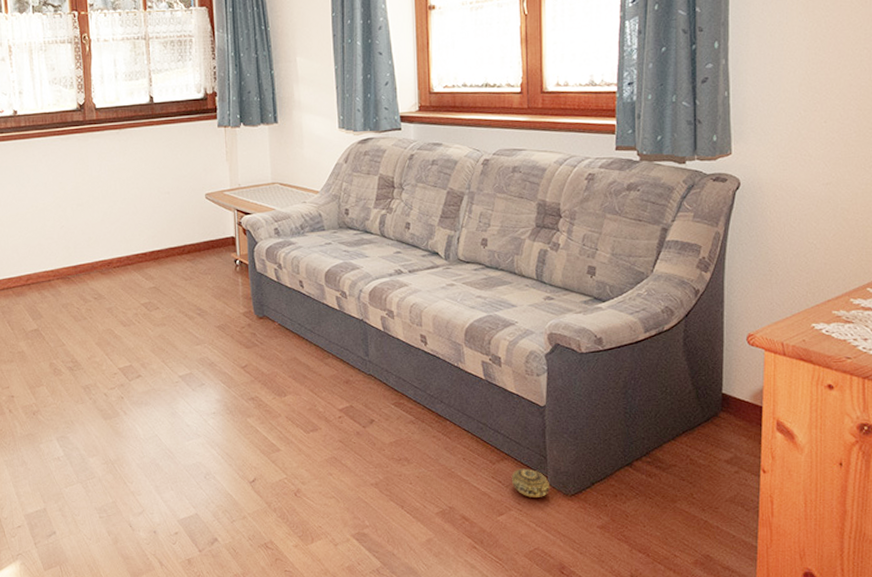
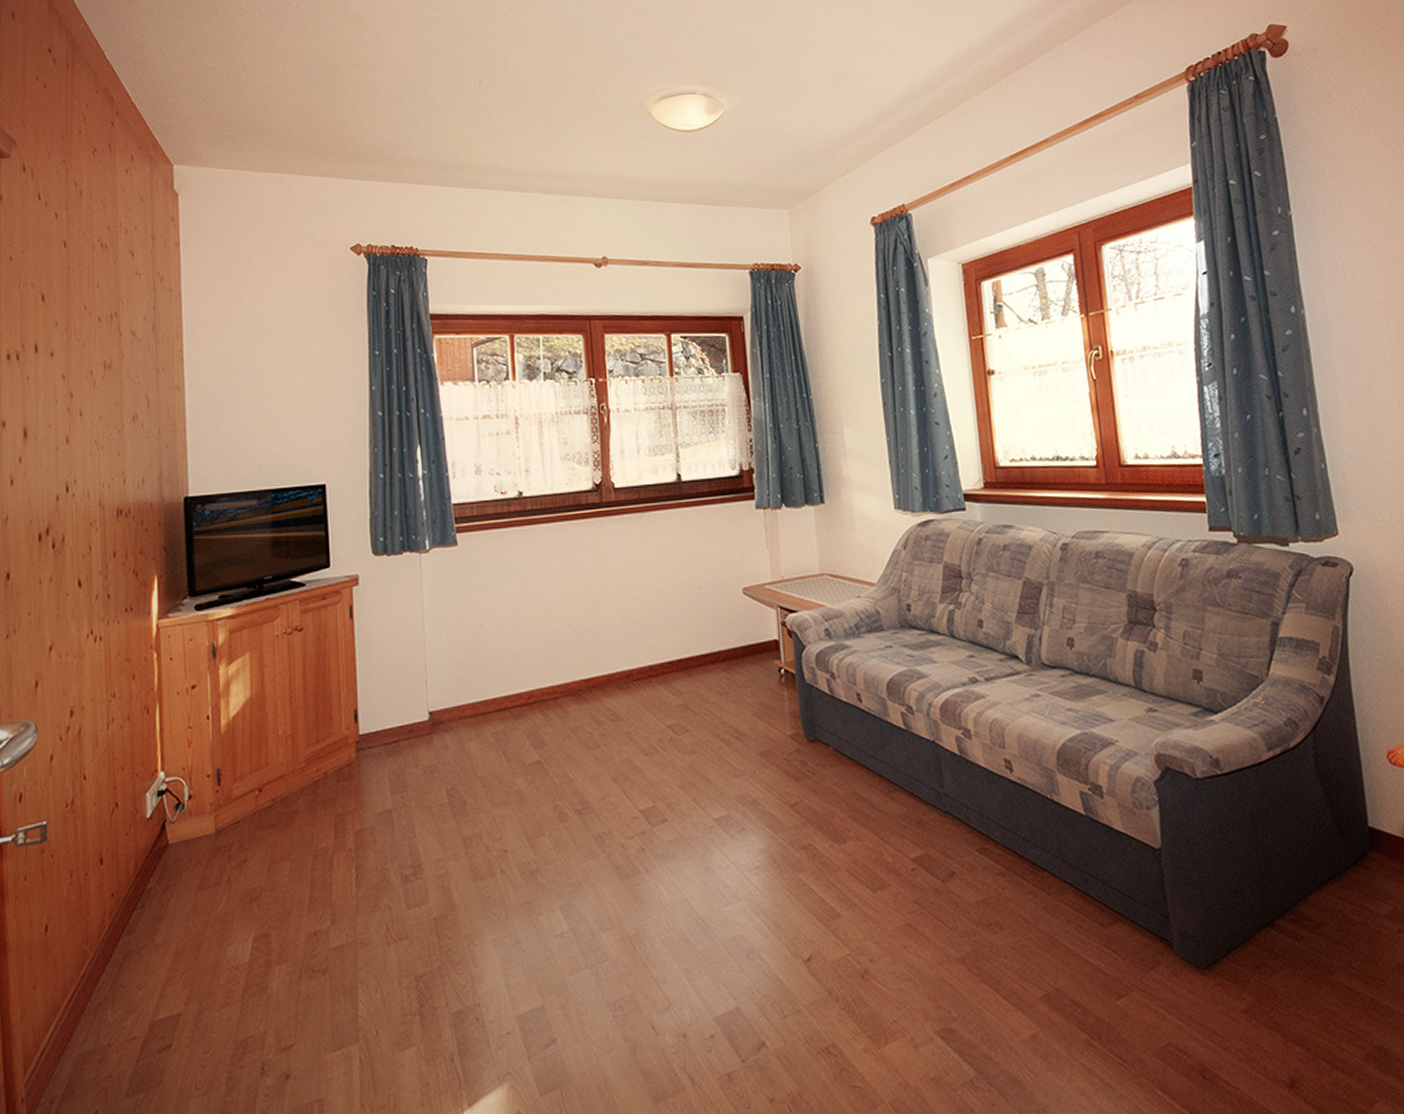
decorative ball: present [511,468,549,497] -> none [1128,932,1177,973]

